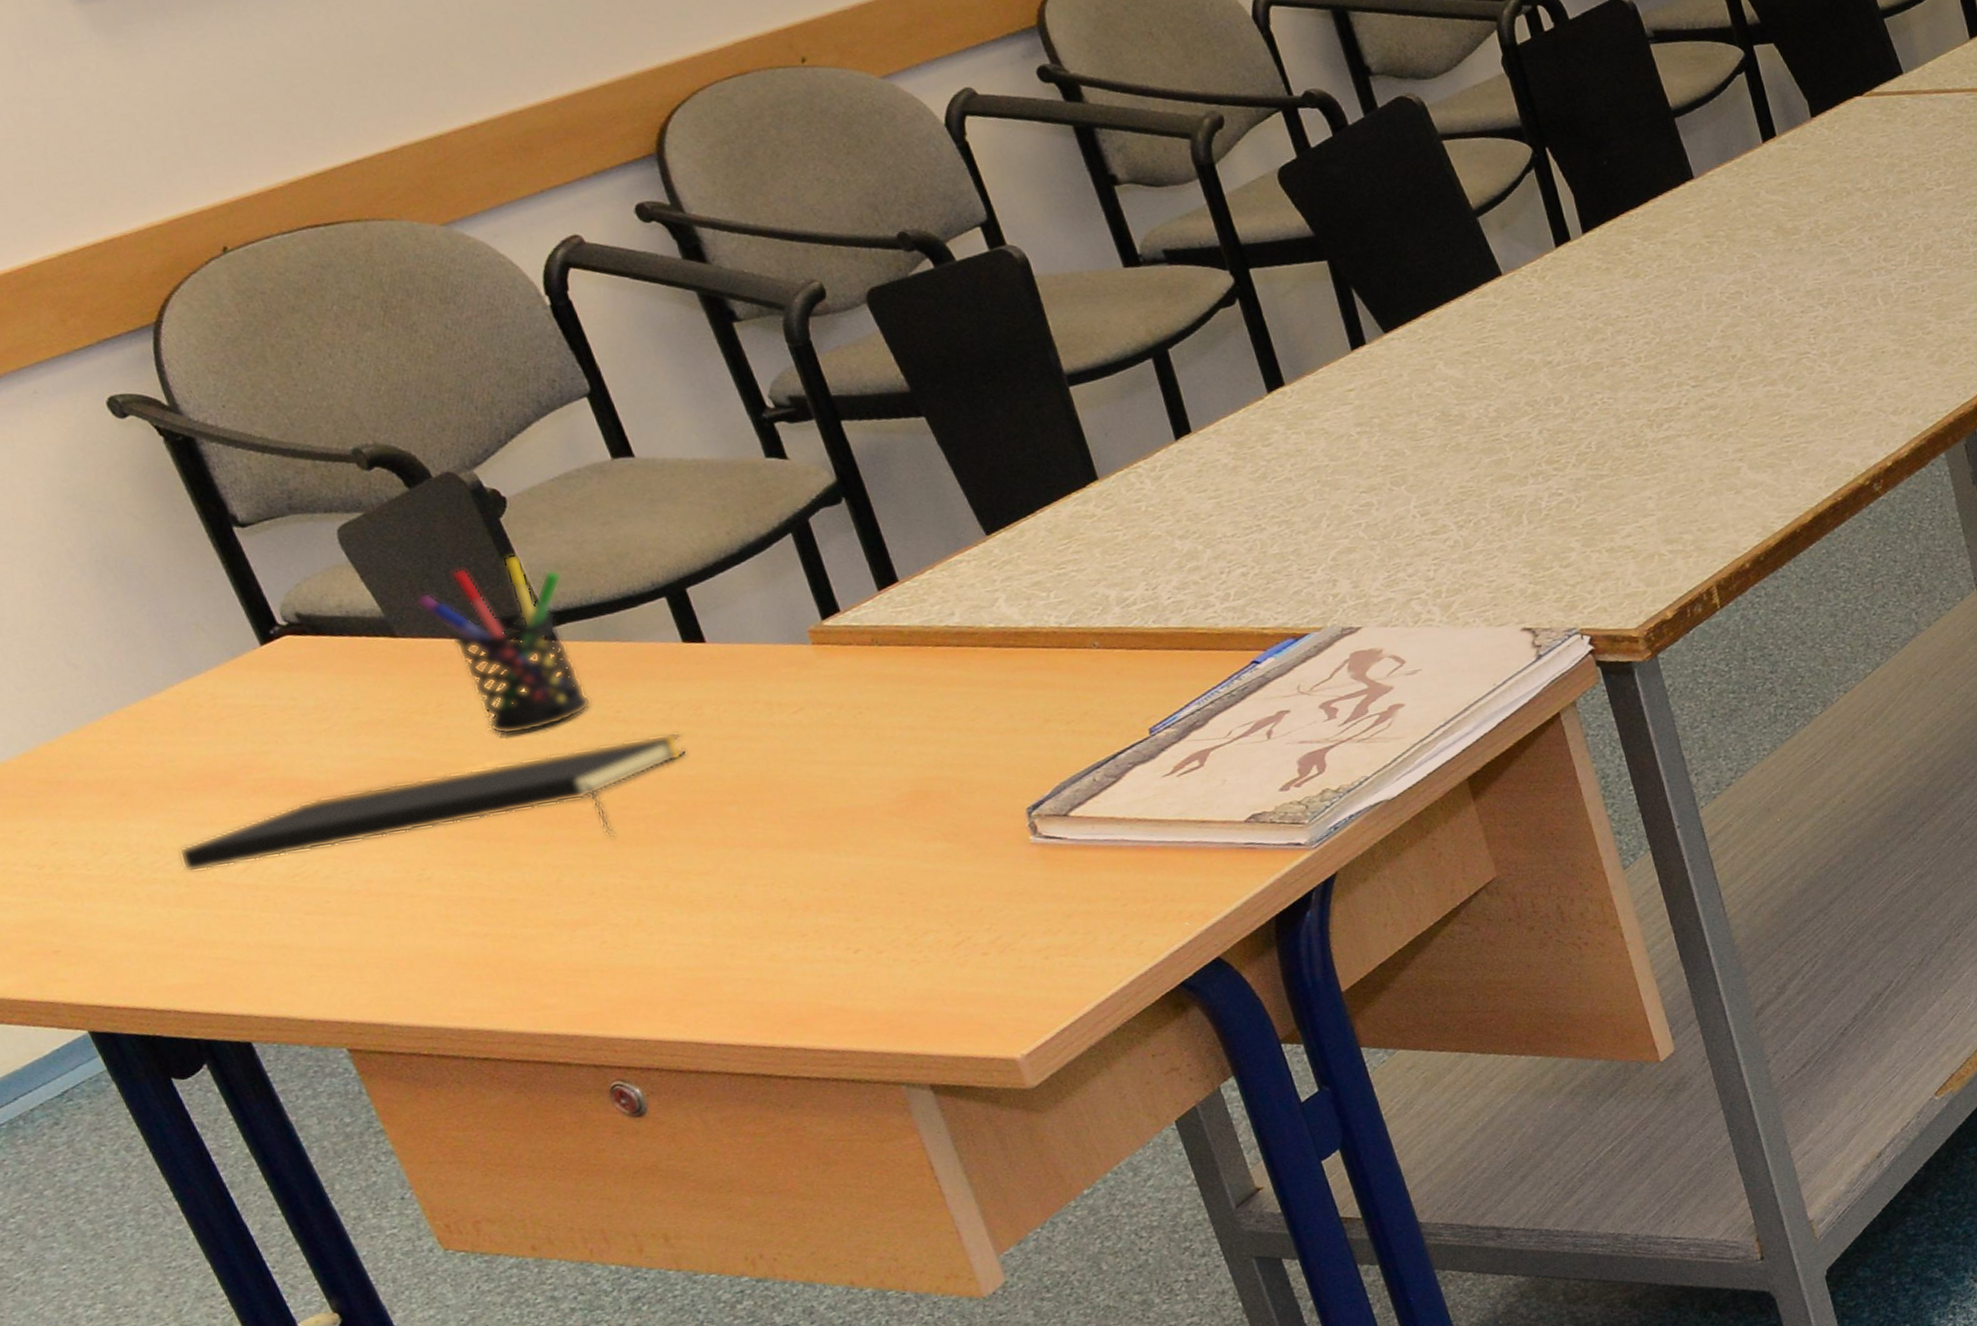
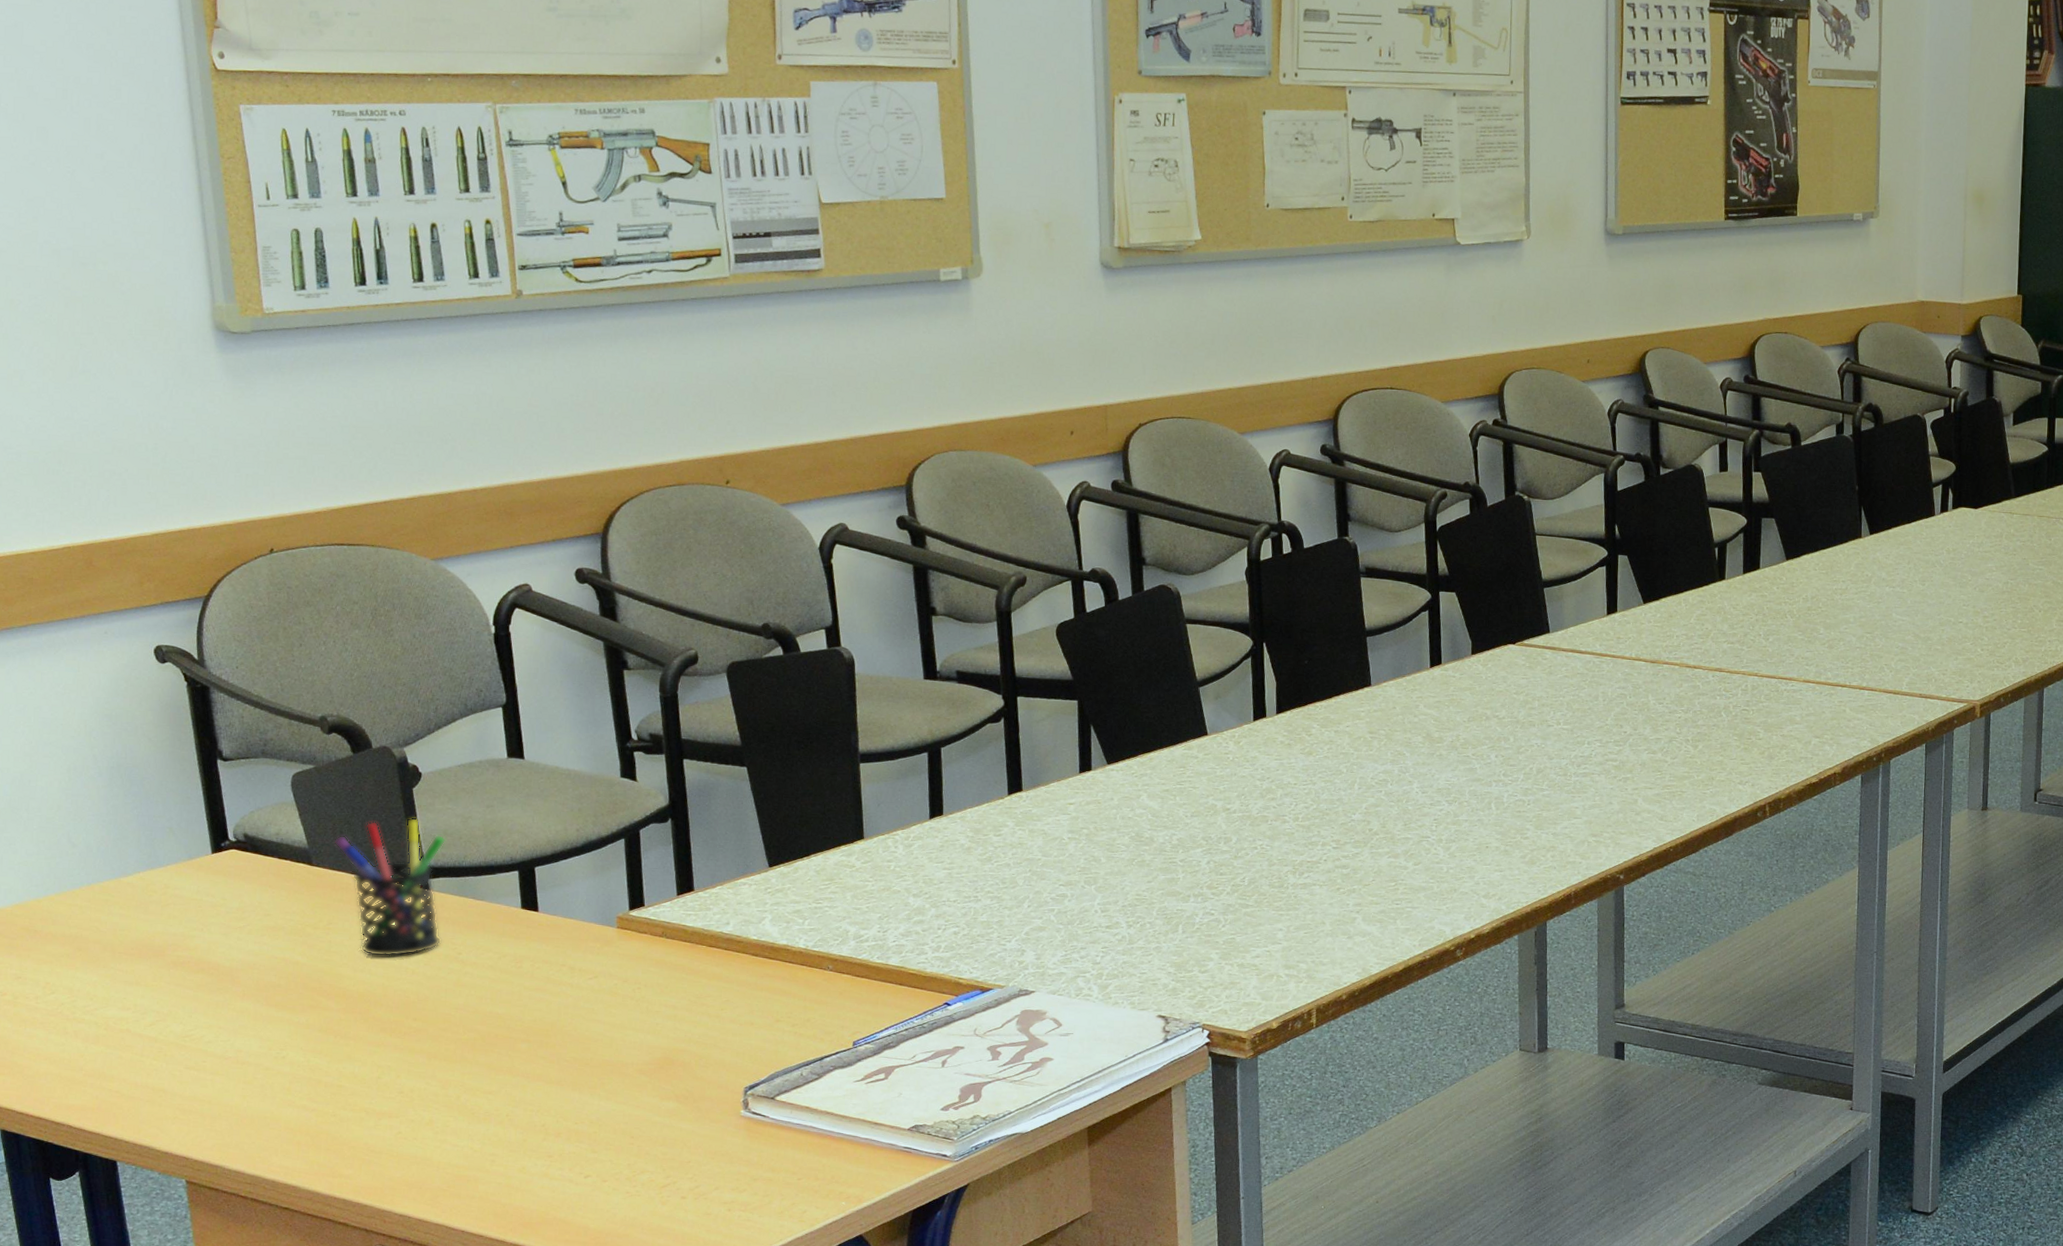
notepad: present [179,731,686,873] -> none [106,977,501,1051]

